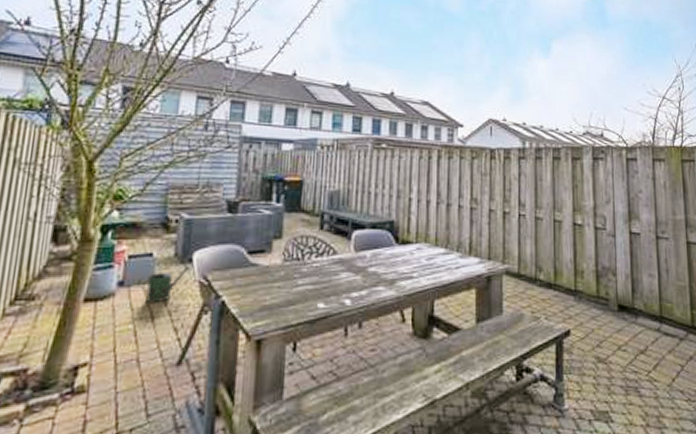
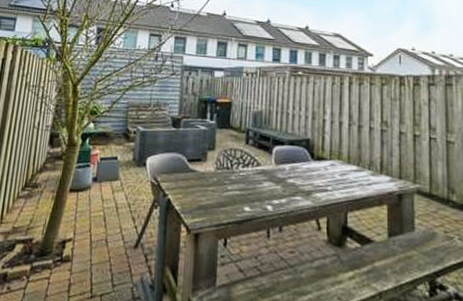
watering can: present [137,265,192,303] -> none [106,168,145,197]

